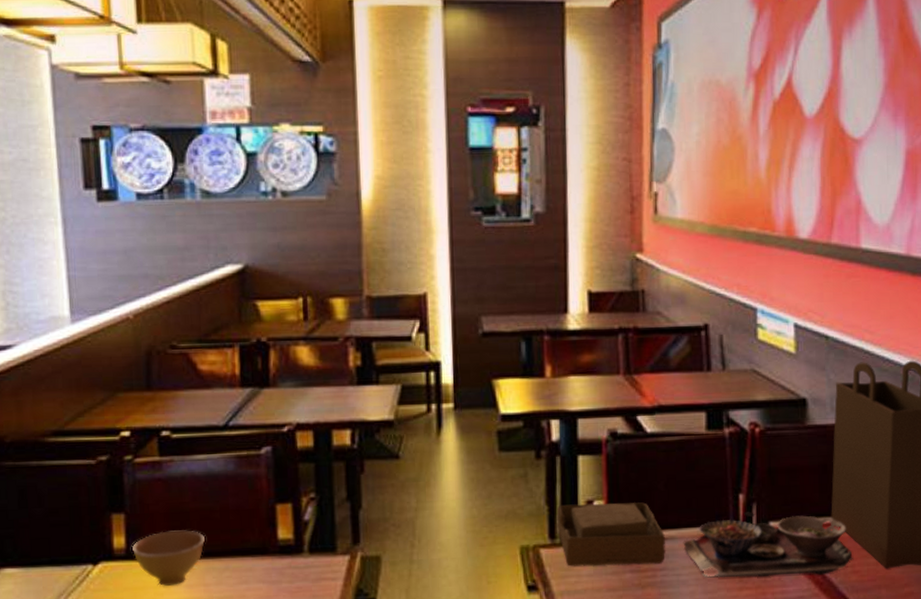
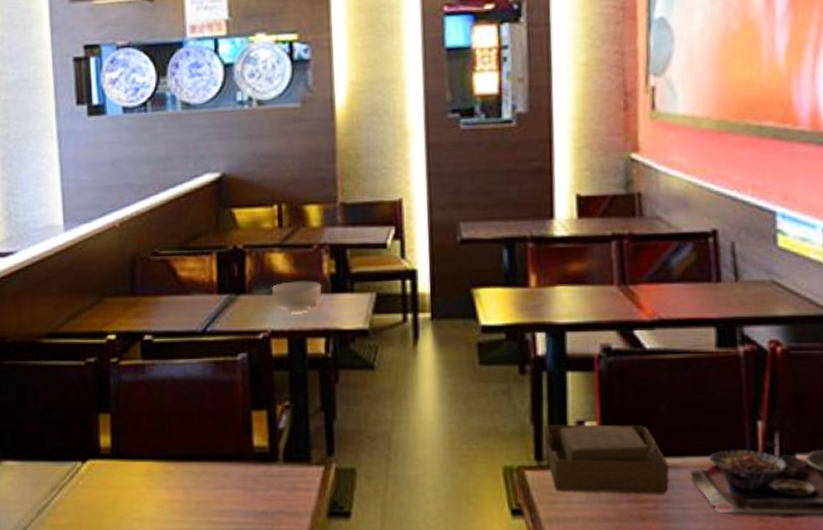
bowl: present [132,530,205,586] -> none [117,432,184,486]
bowl: none [296,373,348,406] -> present [271,281,322,313]

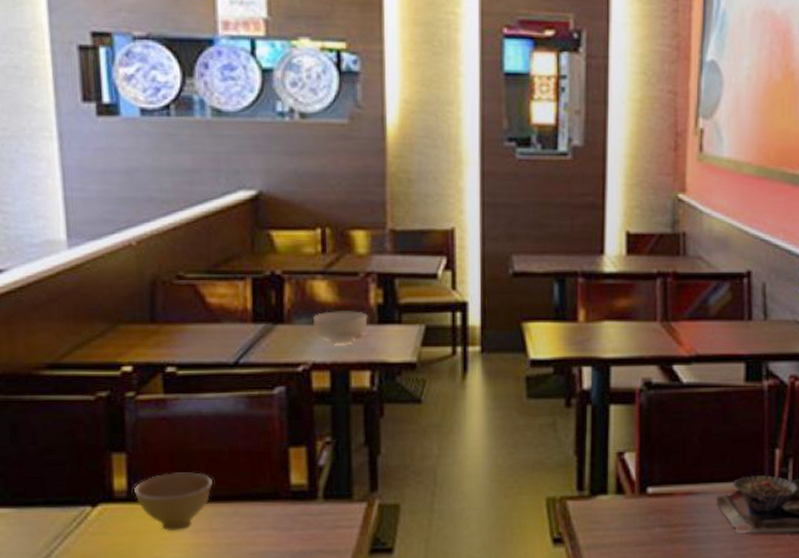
bowl: none [117,432,184,486] -> present [134,472,212,530]
napkin holder: present [543,424,669,494] -> none [585,454,697,520]

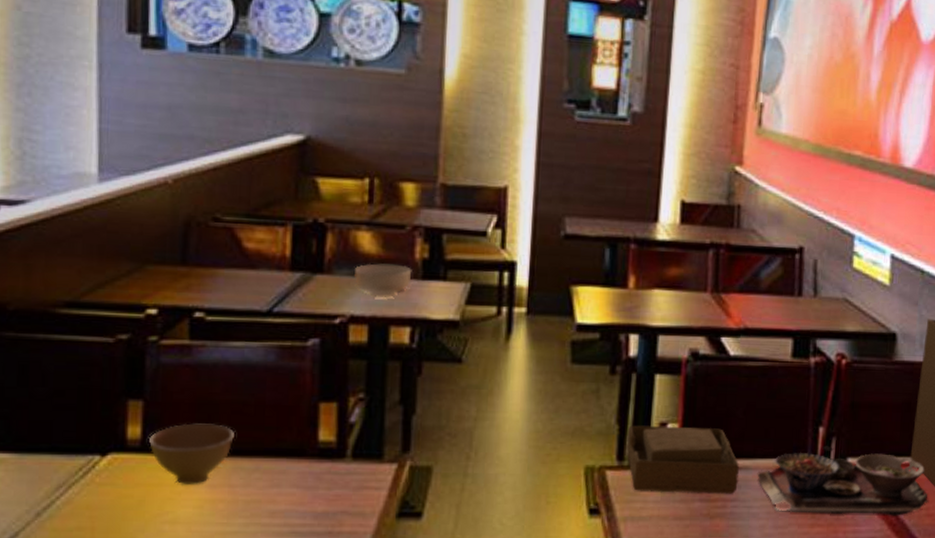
napkin holder: none [585,454,697,520] -> present [626,425,739,494]

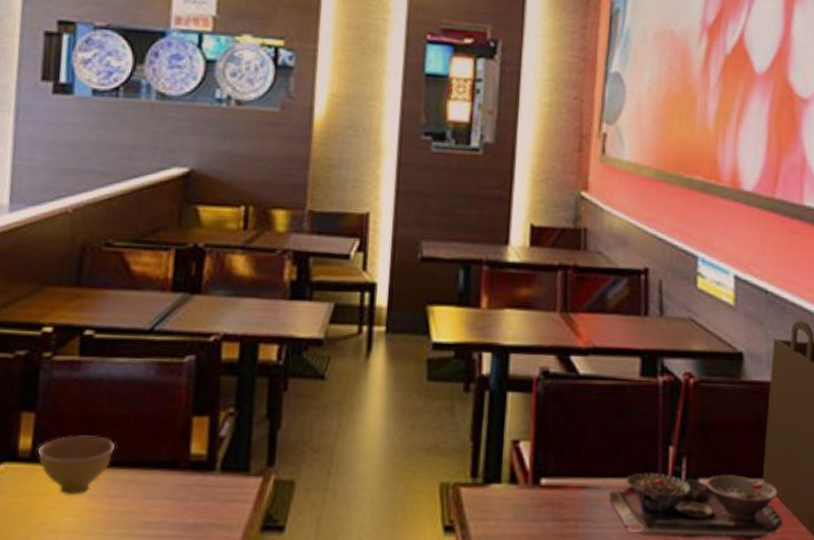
bowl: present [354,263,412,299] -> none [228,284,281,318]
napkin holder: present [626,425,739,494] -> none [480,442,590,514]

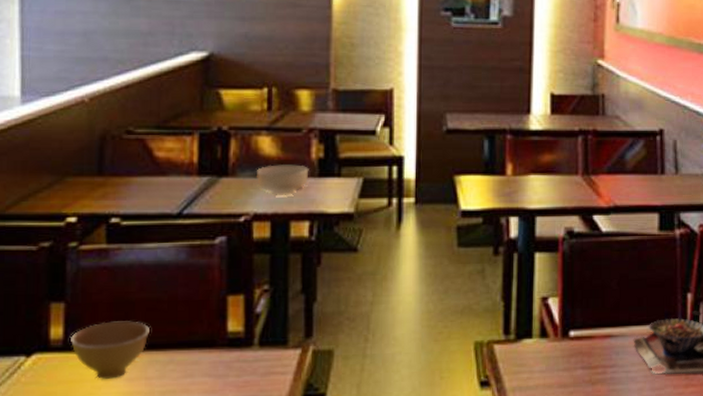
bowl: none [228,284,281,318] -> present [256,164,309,196]

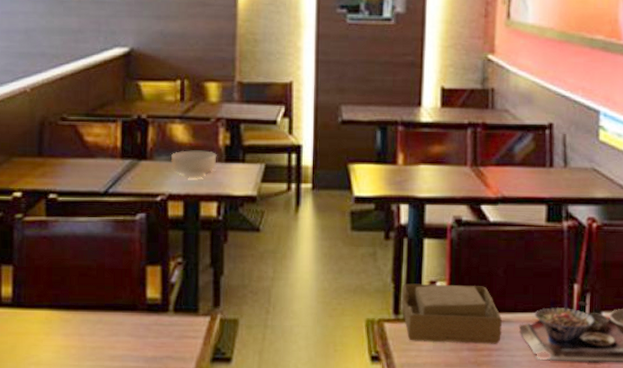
bowl: present [71,321,150,379] -> none [18,284,82,333]
napkin holder: none [512,299,616,362] -> present [401,283,502,344]

